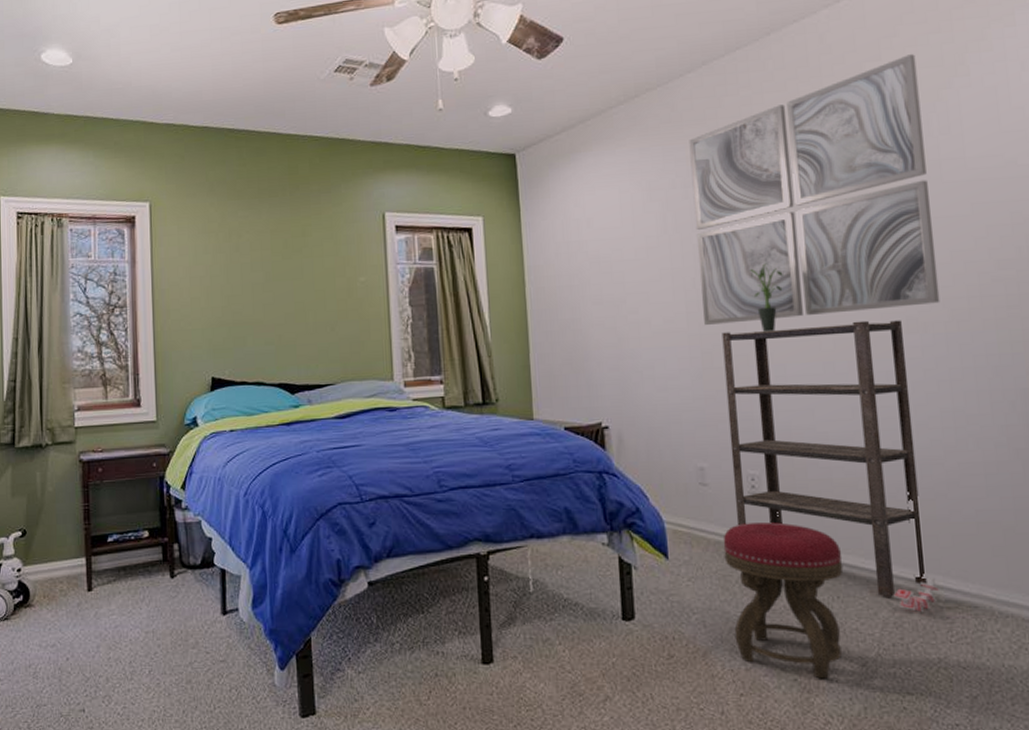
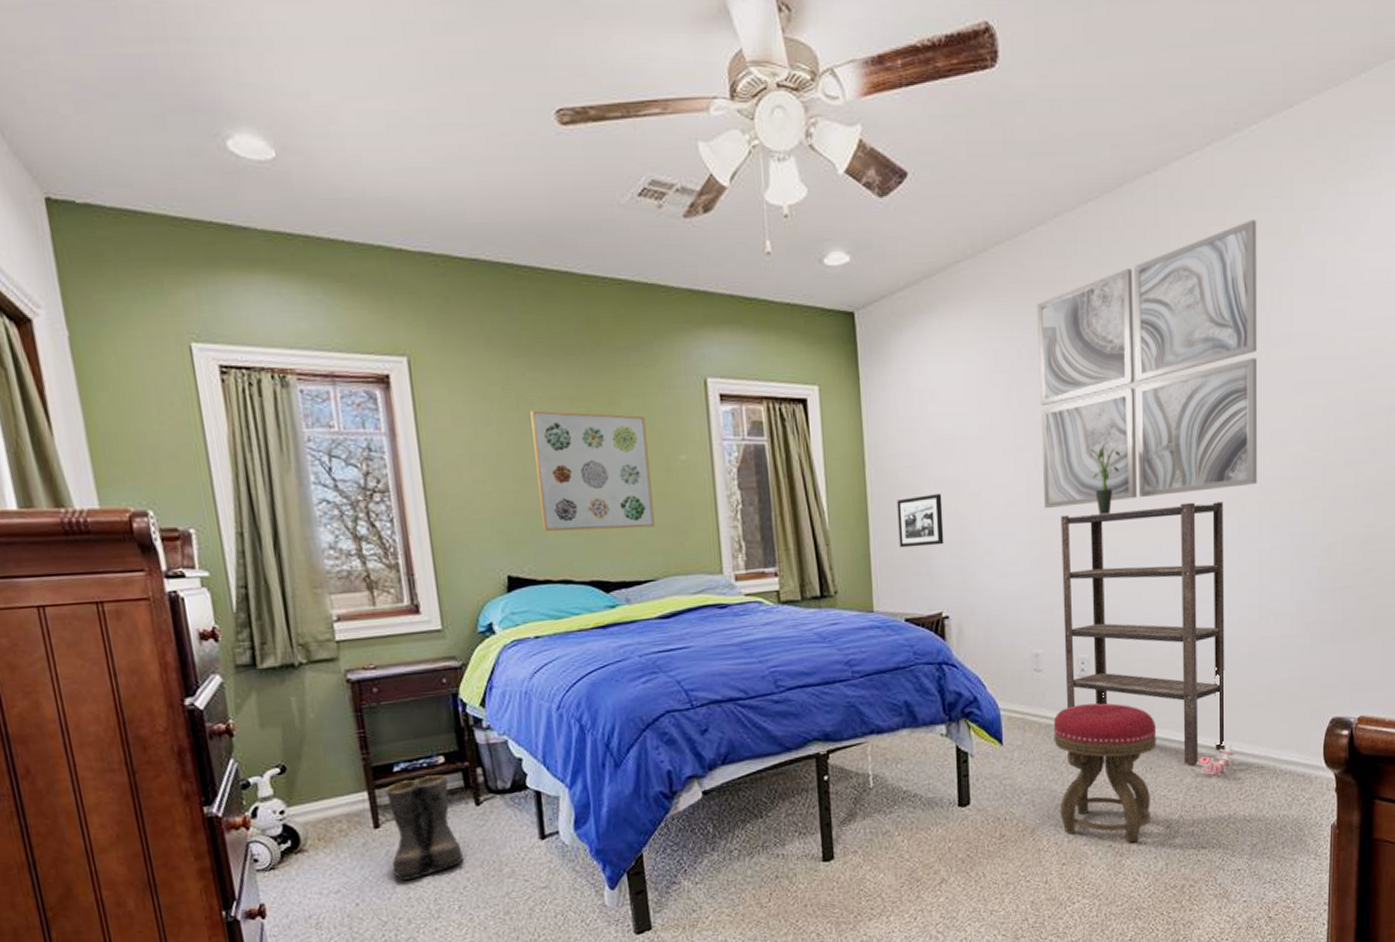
boots: none [98,547,157,641] -> present [384,774,465,881]
wall art: none [239,241,336,341] -> present [530,410,655,532]
picture frame: none [555,311,603,361] -> present [897,494,944,548]

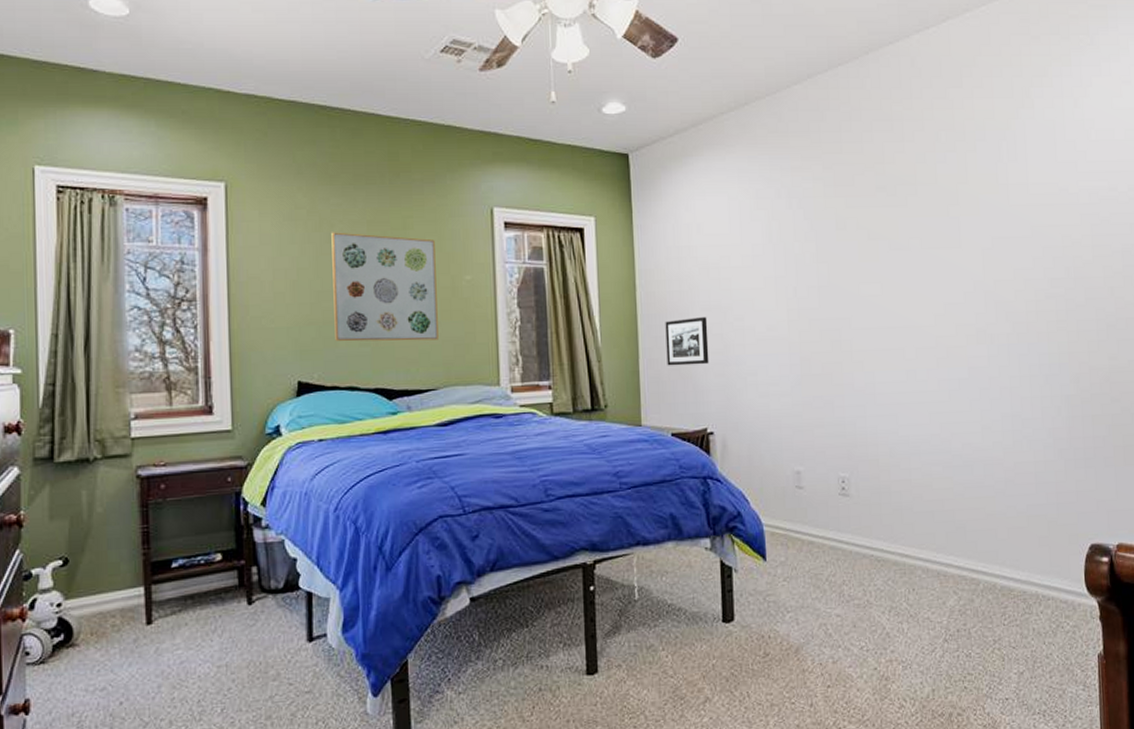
boots: present [384,774,465,881] -> none [160,572,232,680]
wall art: present [1037,220,1258,508] -> none [794,84,1004,333]
stool: present [1053,703,1157,843] -> none [815,522,919,667]
shelving unit: present [1060,501,1225,765] -> none [819,331,987,587]
potted plant: present [1090,443,1121,515] -> none [845,275,874,340]
stacking toy: present [1197,743,1235,777] -> none [959,567,997,600]

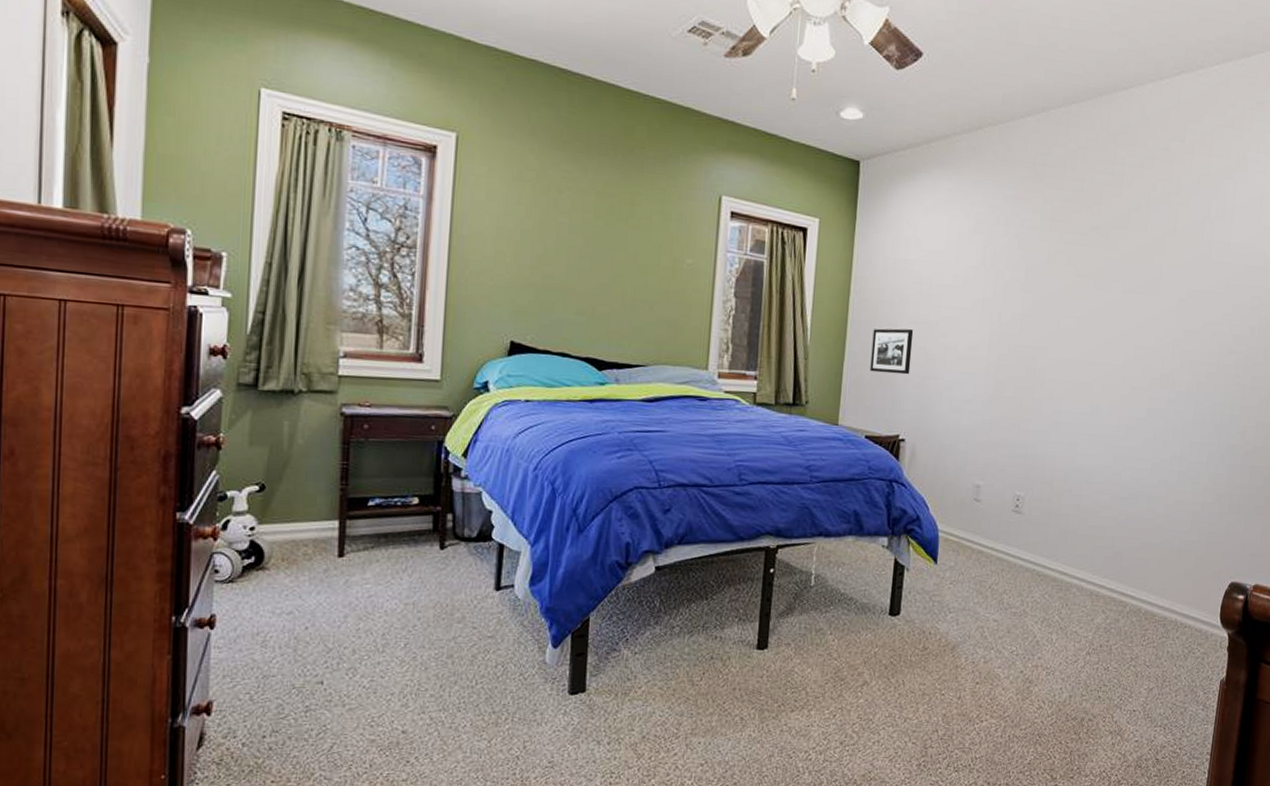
wall art: present [331,232,439,342] -> none [552,198,661,318]

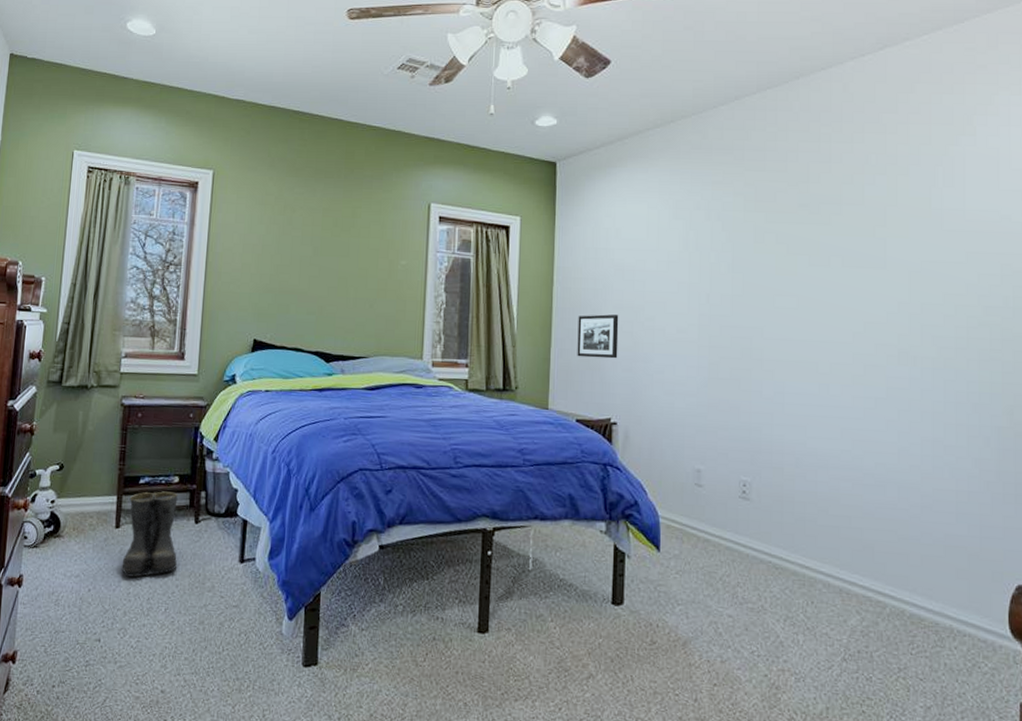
boots: none [348,514,419,611] -> present [121,491,178,578]

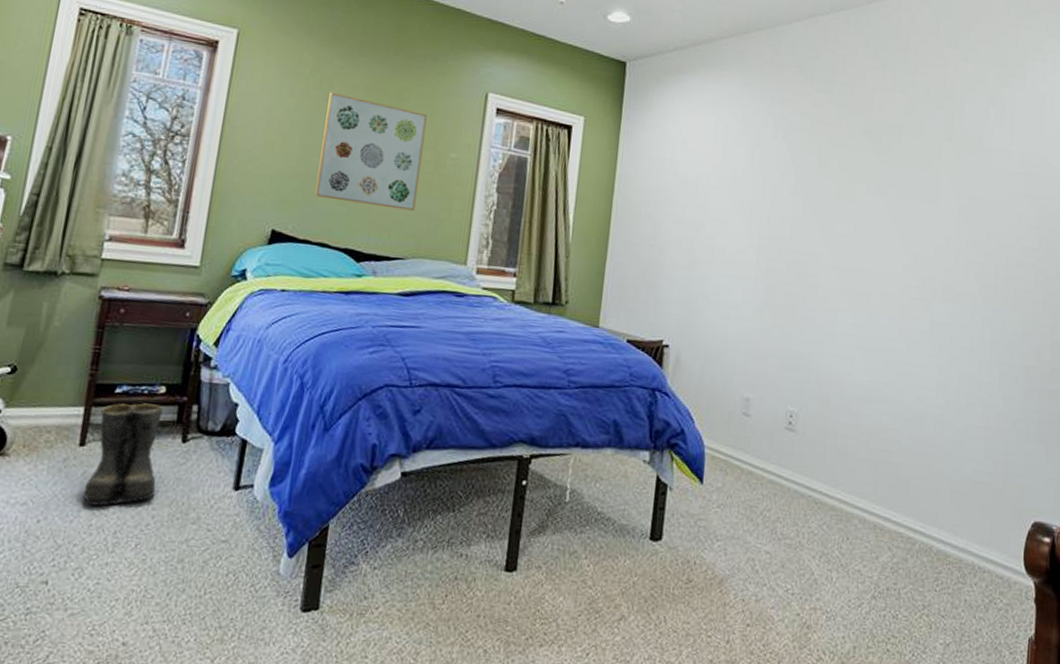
wall art: none [287,216,378,315] -> present [315,92,427,211]
picture frame: present [577,314,619,359] -> none [633,228,679,277]

